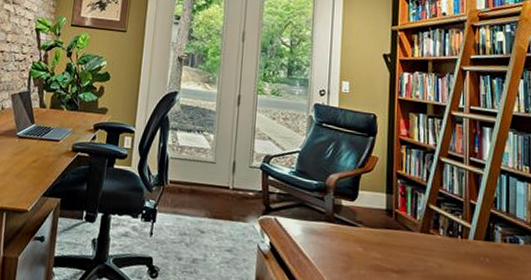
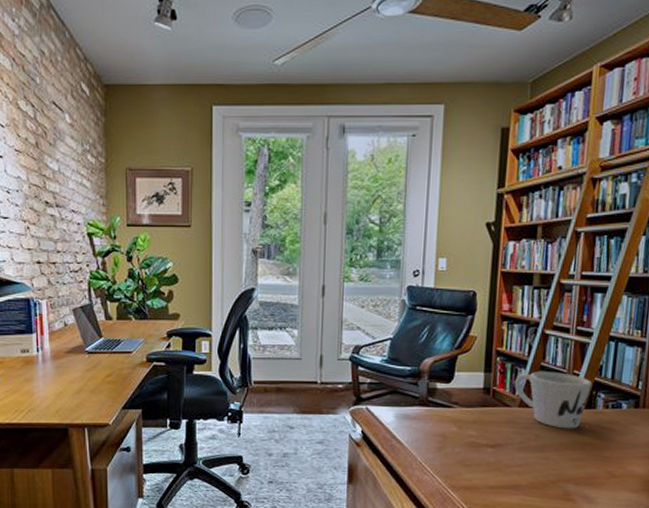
mug: none [415,198,489,261] -> present [514,372,593,429]

